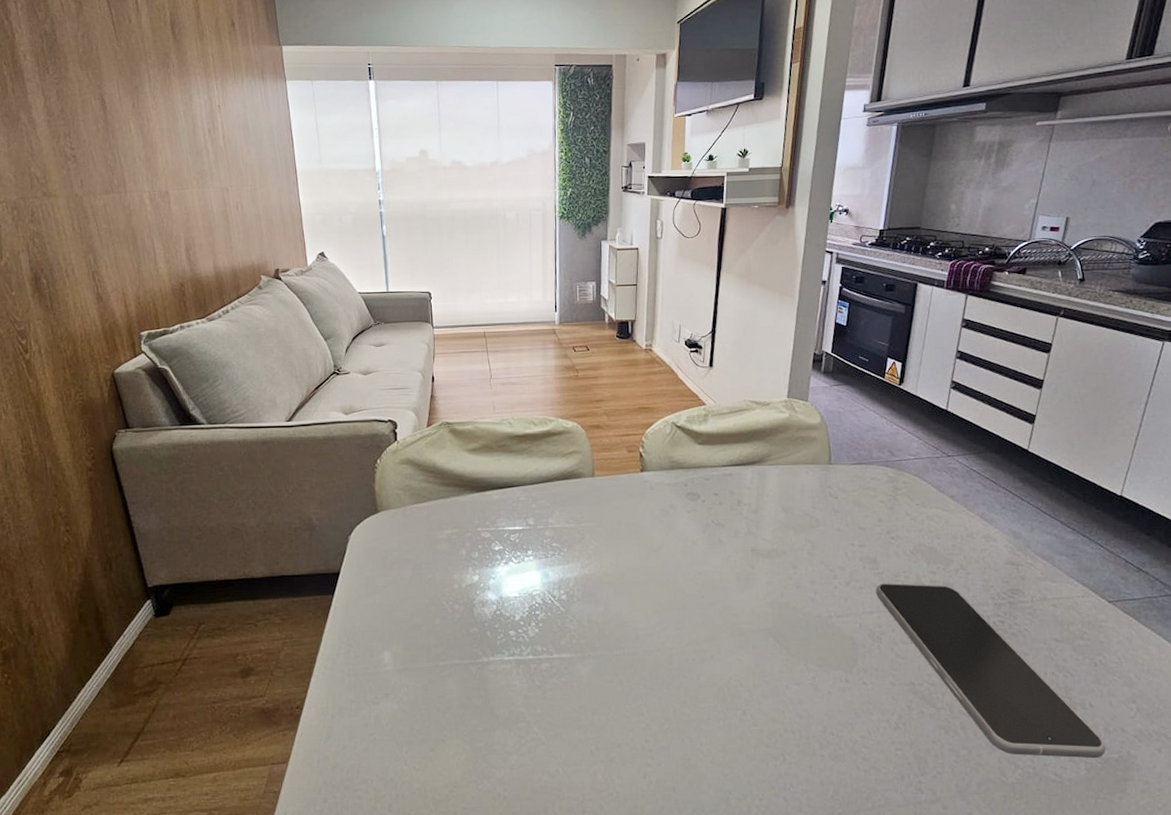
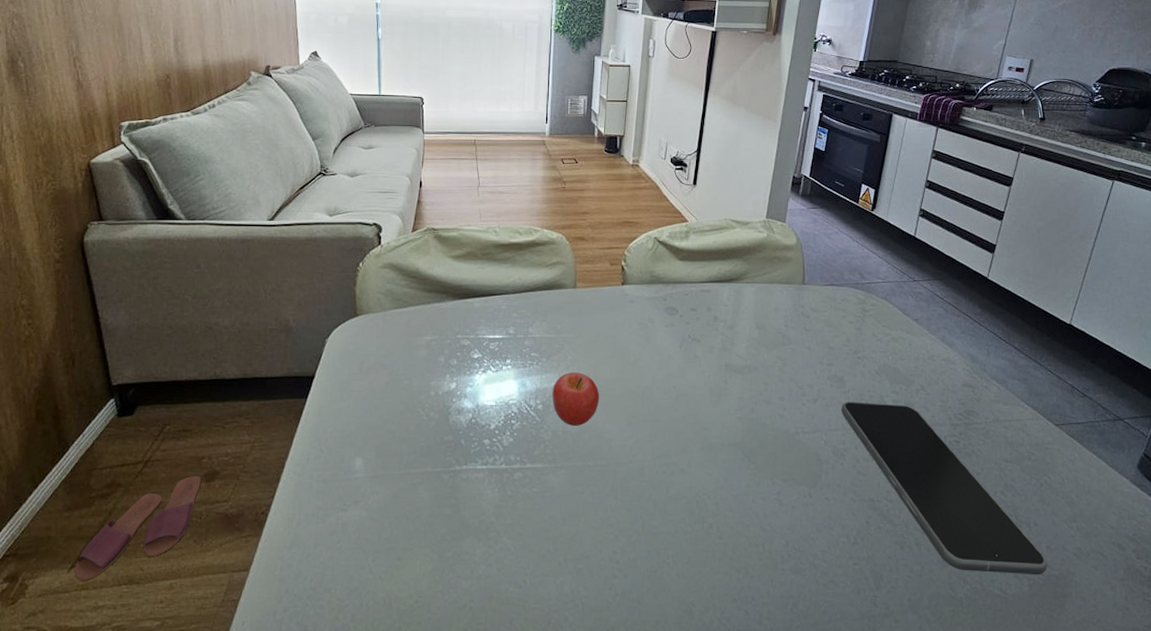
slippers: none [124,672,237,774] -> present [74,475,201,580]
fruit: none [575,561,624,615] -> present [552,372,600,426]

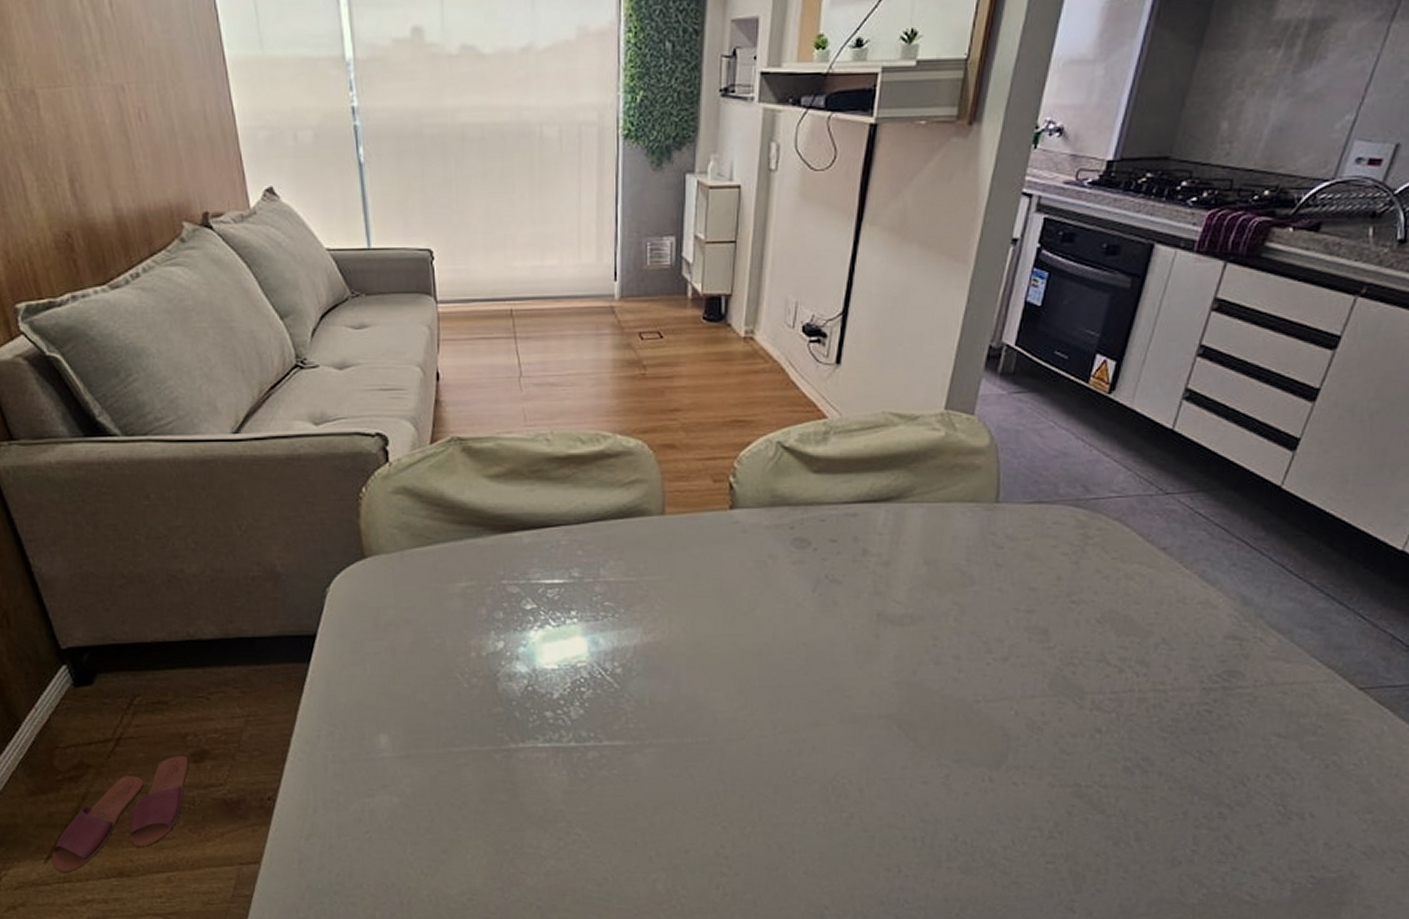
fruit: present [552,372,600,426] -> none [635,626,700,694]
mobile phone: present [841,402,1047,574] -> none [1042,660,1322,877]

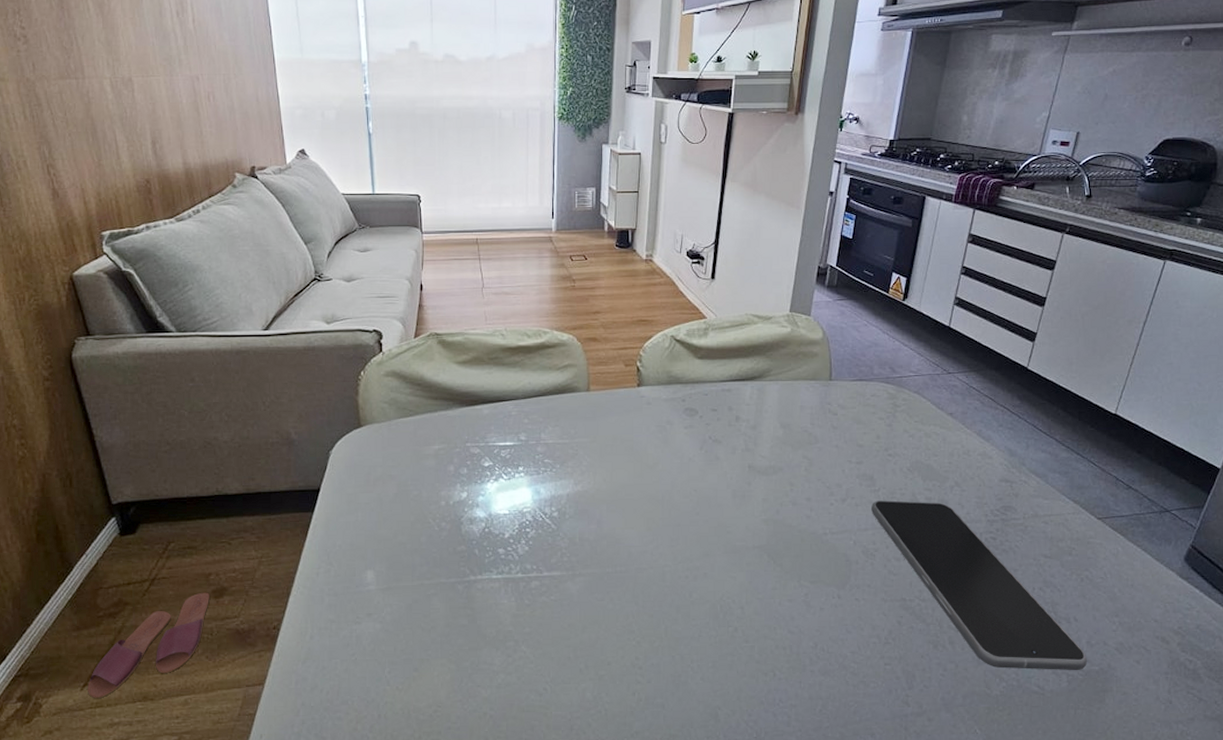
mobile phone: none [1042,660,1322,877] -> present [872,500,1087,670]

